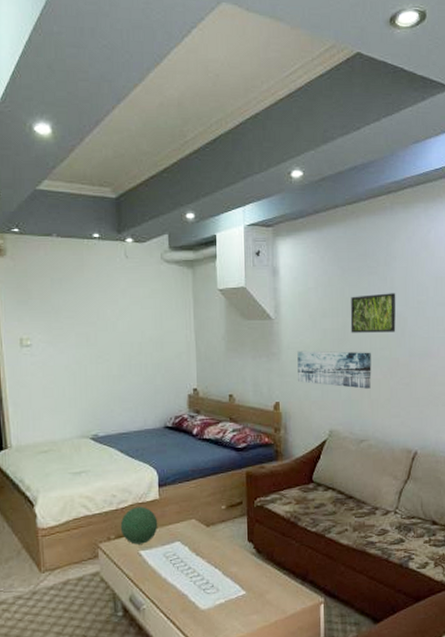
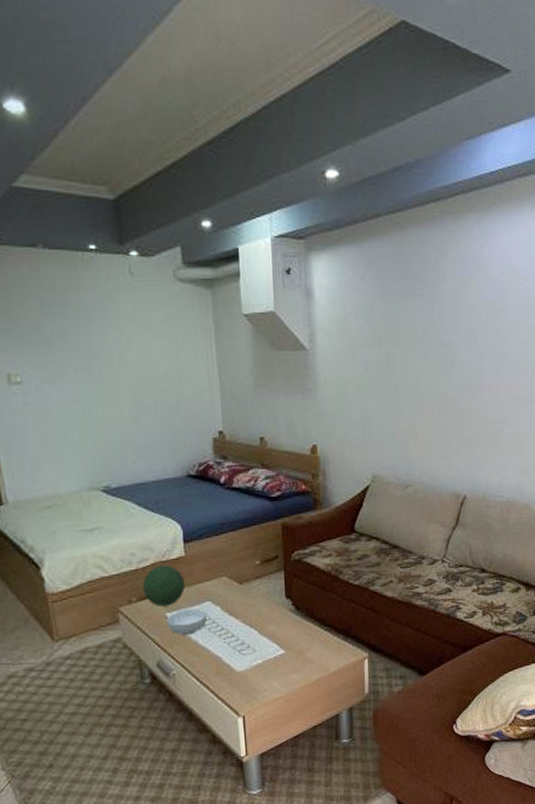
cereal bowl: none [140,547,176,573] -> present [167,608,207,636]
wall art: present [297,350,372,389] -> none [336,386,418,429]
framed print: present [350,293,396,333] -> none [394,319,445,365]

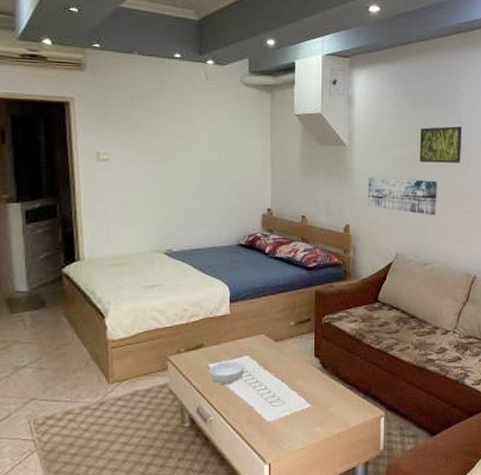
decorative orb: present [142,565,186,607] -> none [190,321,228,358]
wall art: none [336,386,418,429] -> present [368,177,437,215]
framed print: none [394,319,445,365] -> present [419,126,462,163]

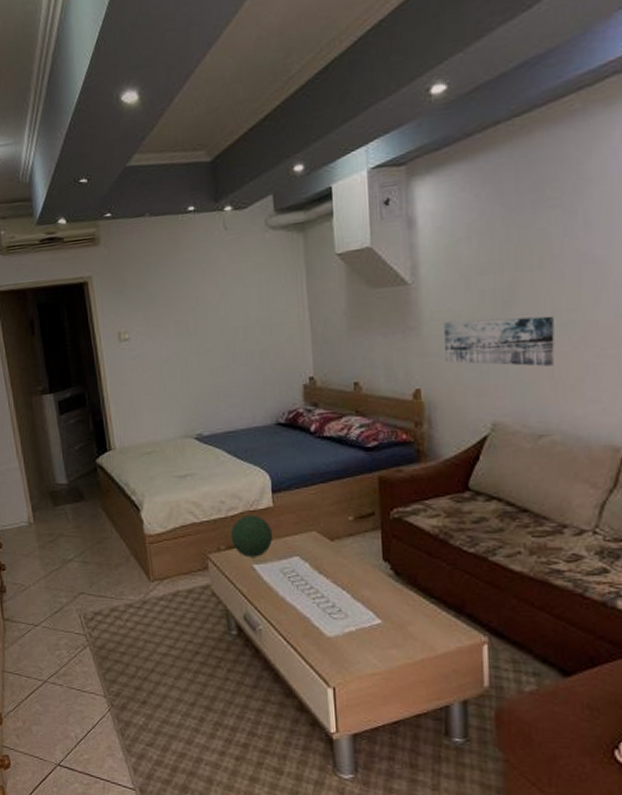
decorative orb: none [190,321,228,358] -> present [230,515,273,557]
cereal bowl: present [209,360,244,385] -> none [254,561,295,590]
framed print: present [419,126,462,163] -> none [520,230,593,292]

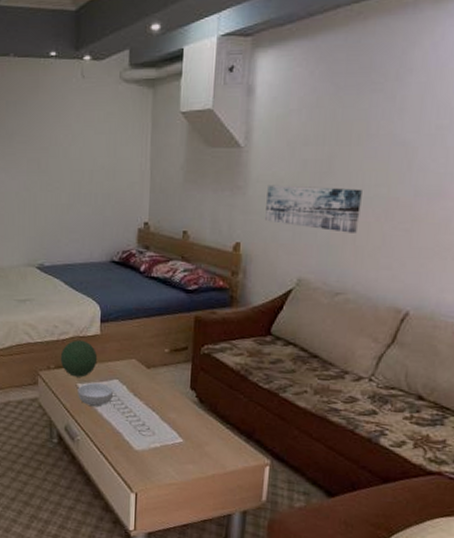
cereal bowl: none [254,561,295,590] -> present [78,382,113,407]

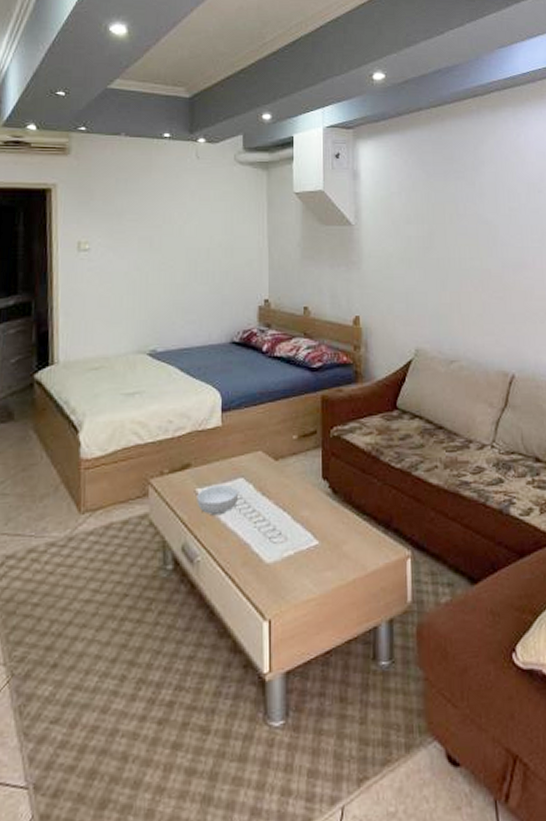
decorative orb: present [60,340,98,377] -> none [175,435,219,481]
wall art: present [265,185,362,233] -> none [379,259,462,303]

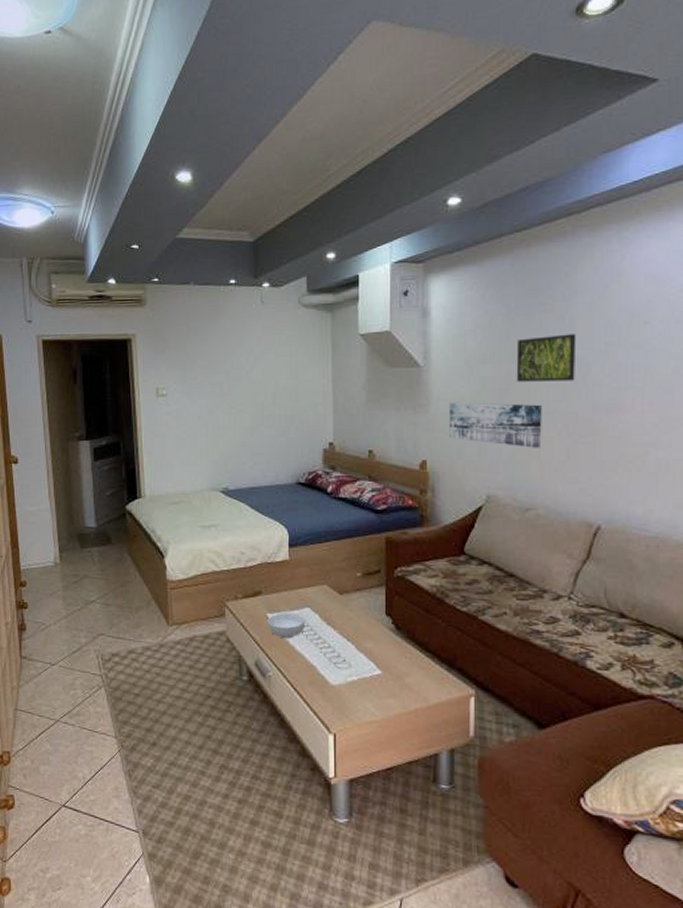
wall art: none [379,259,462,303] -> present [449,402,542,448]
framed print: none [436,199,487,241] -> present [516,334,577,382]

